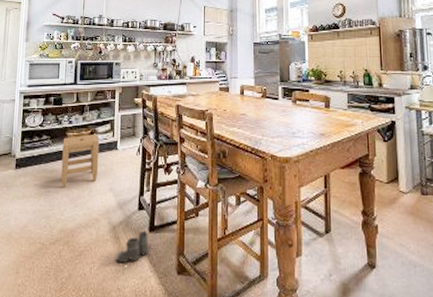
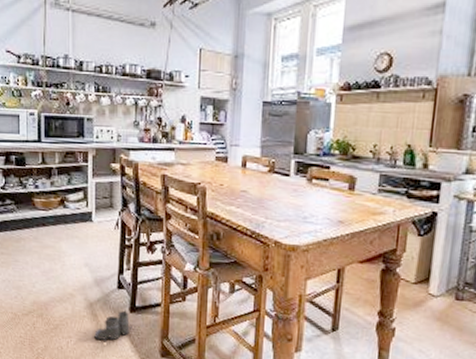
stool: present [61,133,100,188] -> none [29,201,71,259]

